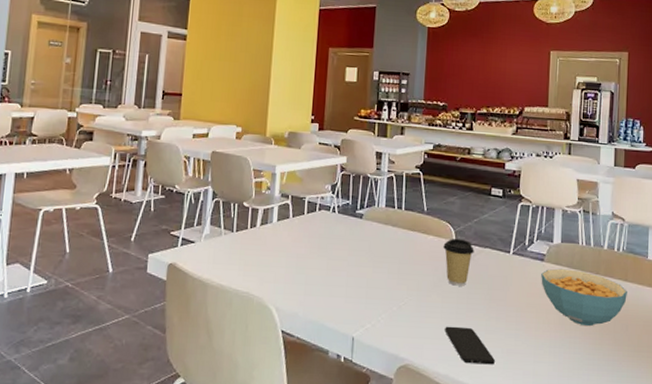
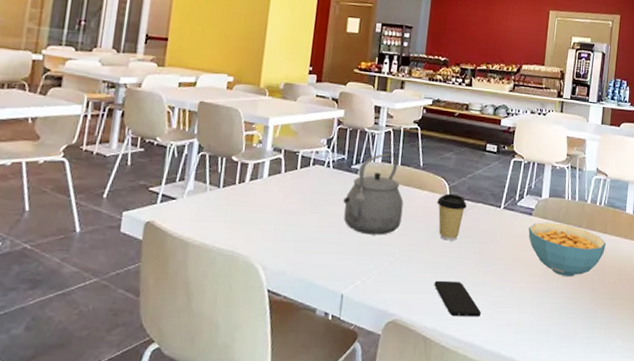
tea kettle: none [350,198,409,279] -> present [343,153,404,235]

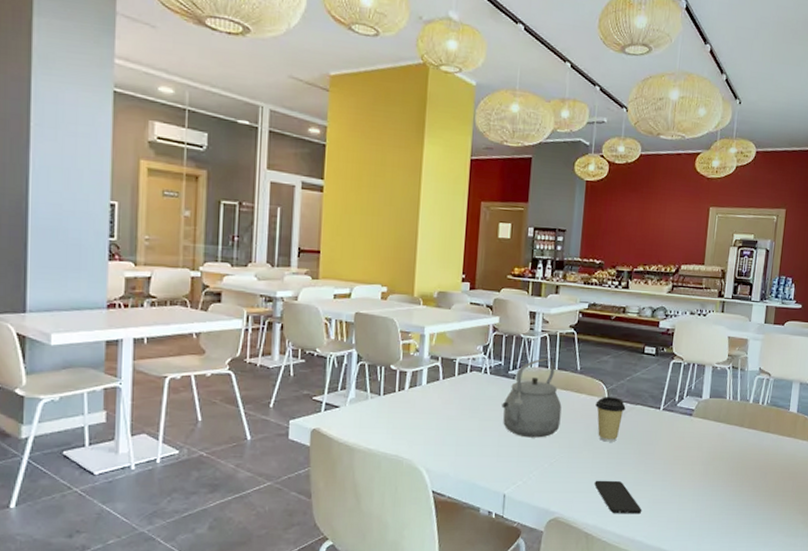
cereal bowl: present [528,222,606,277] -> none [688,422,768,475]

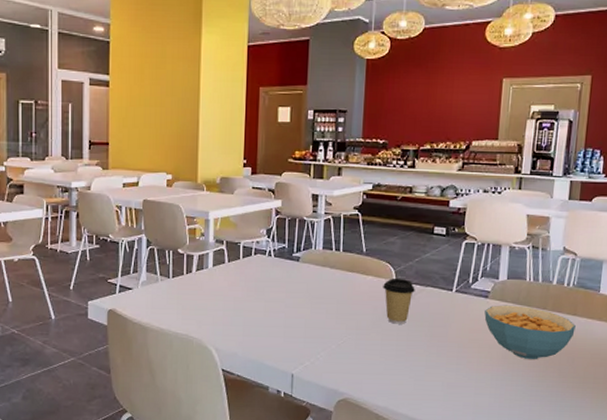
tea kettle: present [502,358,562,438] -> none [287,240,348,319]
smartphone: present [594,480,642,514] -> none [384,362,436,397]
cereal bowl: none [688,422,768,475] -> present [484,305,576,360]

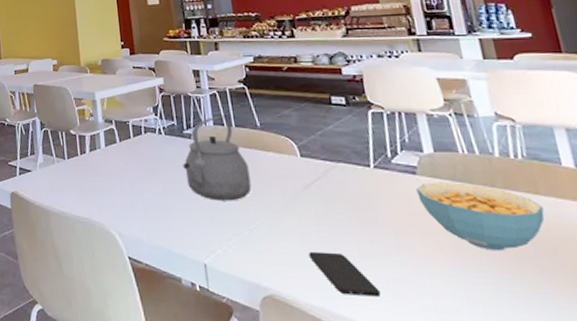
tea kettle: none [287,240,348,319] -> present [183,115,252,201]
coffee cup: present [383,278,415,324] -> none [287,153,326,206]
smartphone: none [384,362,436,397] -> present [308,251,382,297]

